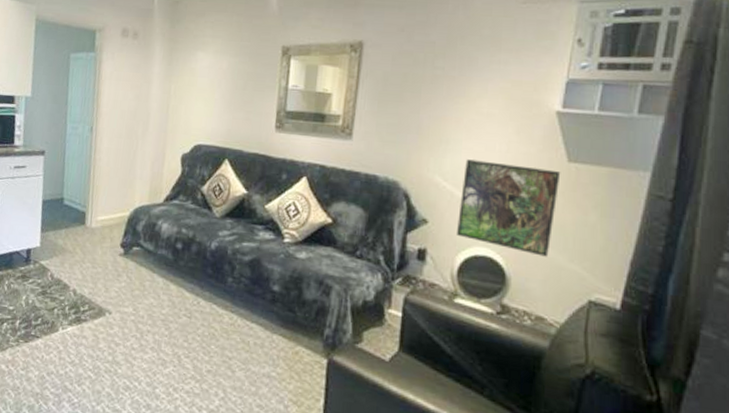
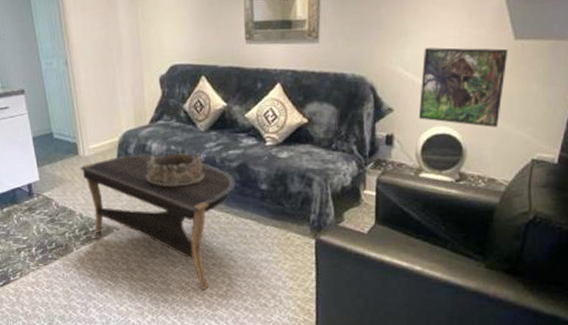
coffee table: none [83,232,246,400] -> present [79,153,236,289]
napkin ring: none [149,237,214,276] -> present [145,152,205,187]

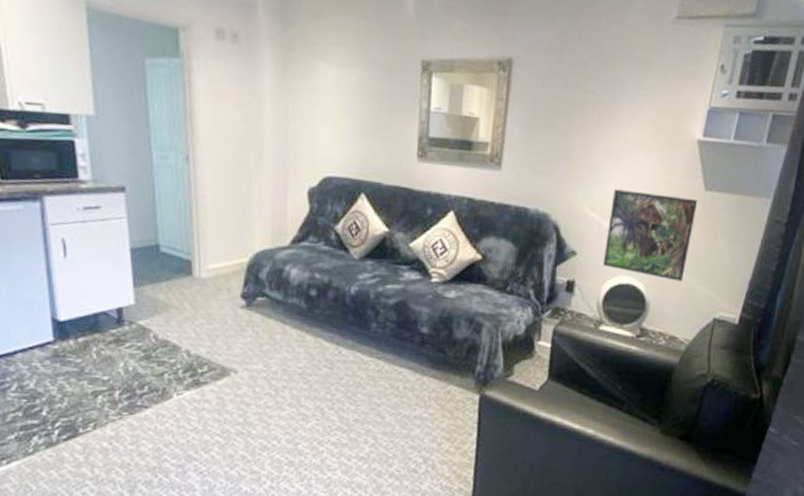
coffee table: present [79,153,236,289] -> none [192,280,391,451]
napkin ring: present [145,152,205,187] -> none [278,282,355,324]

